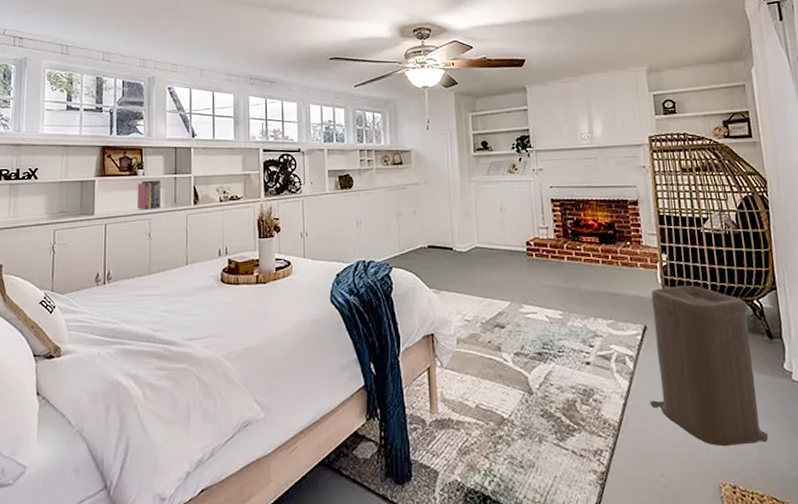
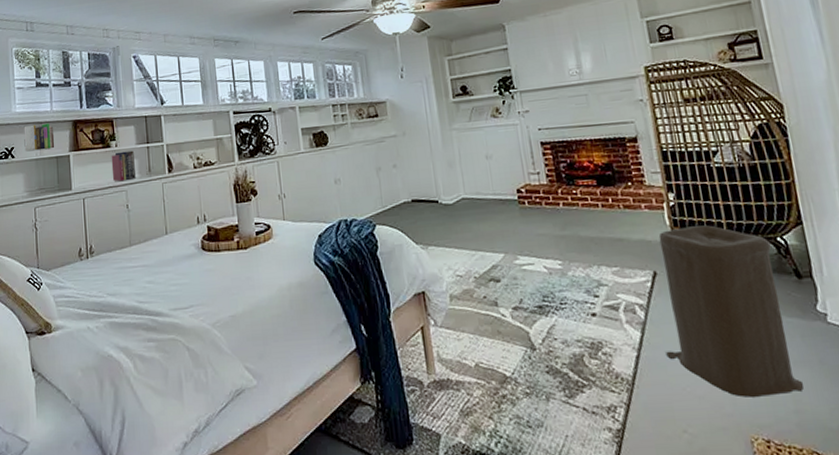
books: none [49,147,80,174] -> present [24,123,54,152]

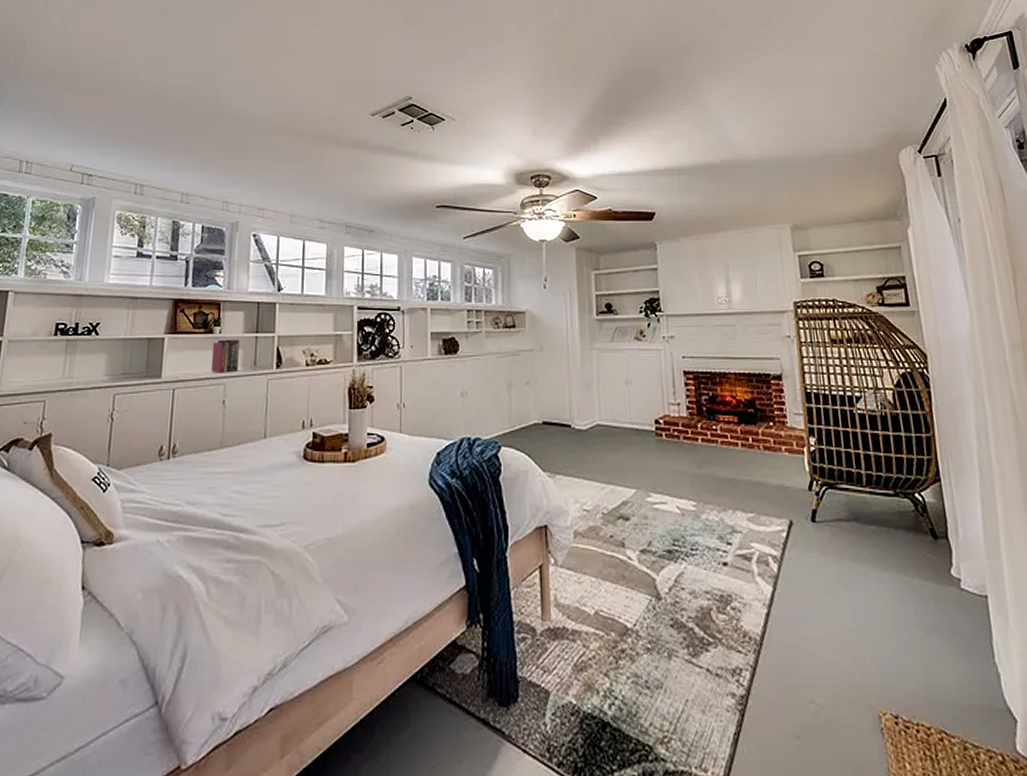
books: present [24,123,54,152] -> none [112,299,150,329]
laundry basket: present [659,225,803,397] -> none [797,475,934,666]

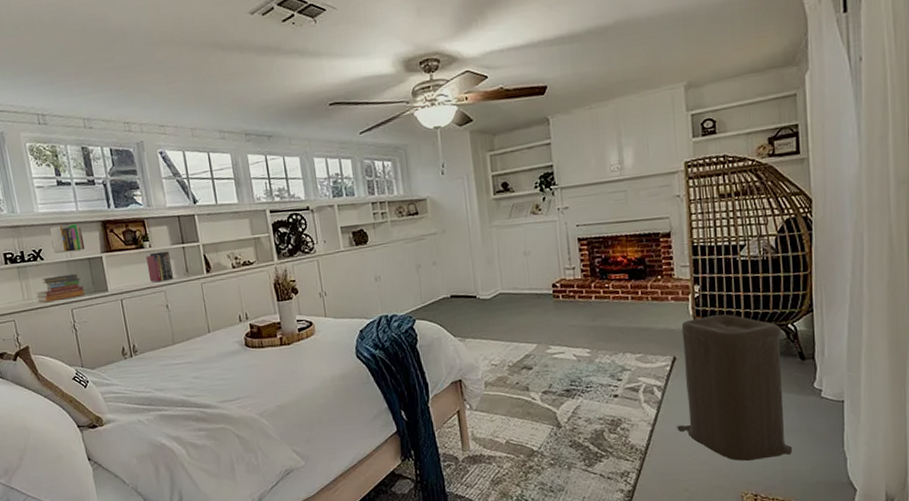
books: none [78,354,135,384] -> present [36,273,85,303]
books: none [112,299,150,329] -> present [49,223,85,254]
laundry basket: none [797,475,934,666] -> present [677,314,792,461]

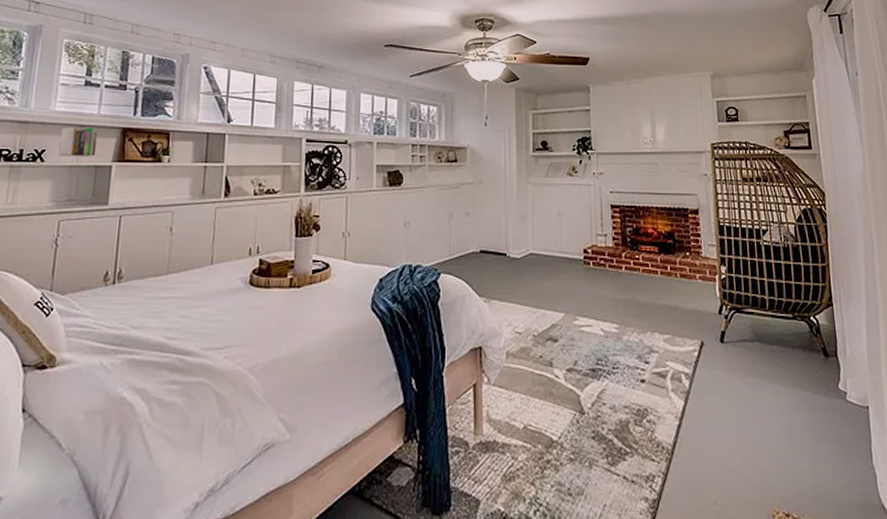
books: present [36,273,85,303] -> none [22,181,81,210]
books: present [145,251,173,283] -> none [158,168,188,201]
laundry basket: present [677,314,792,461] -> none [705,300,822,471]

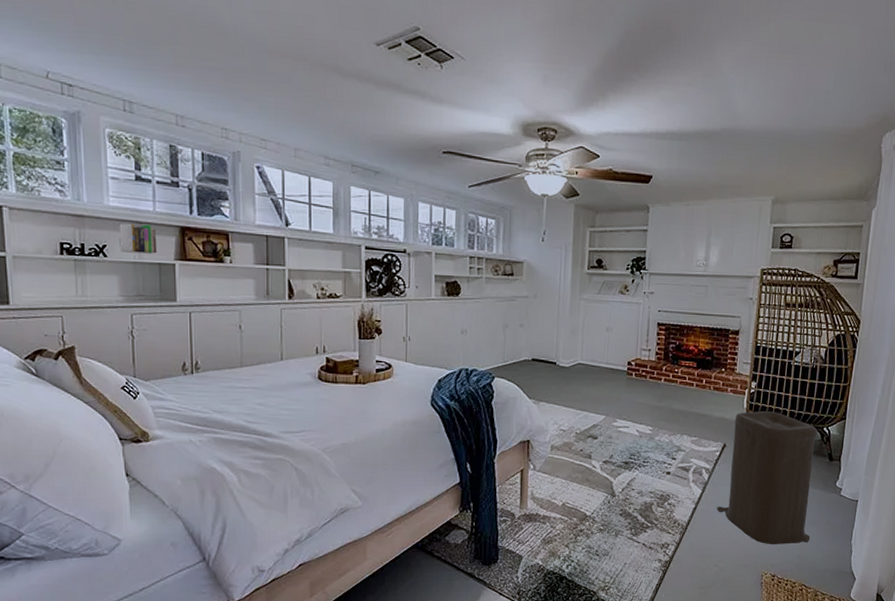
laundry basket: none [705,300,822,471] -> present [717,411,819,544]

